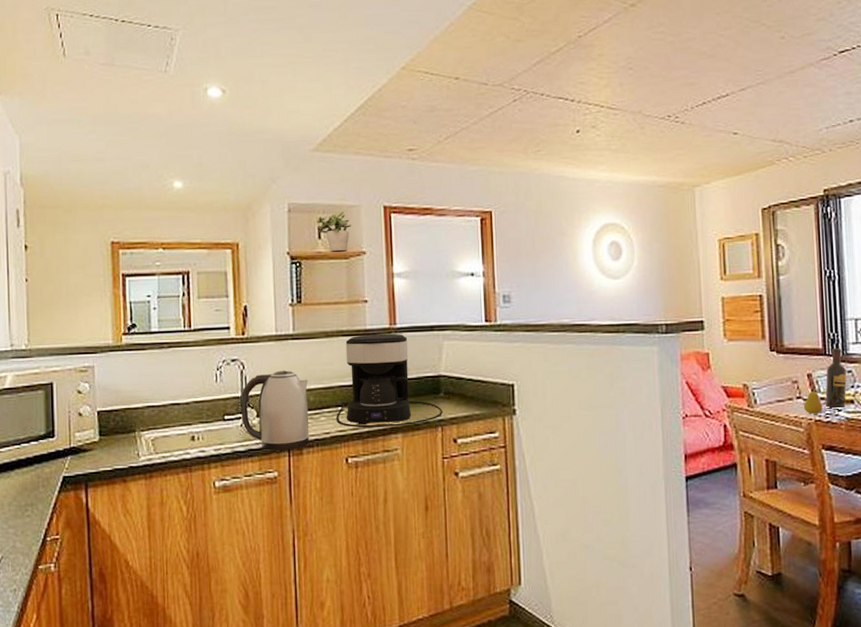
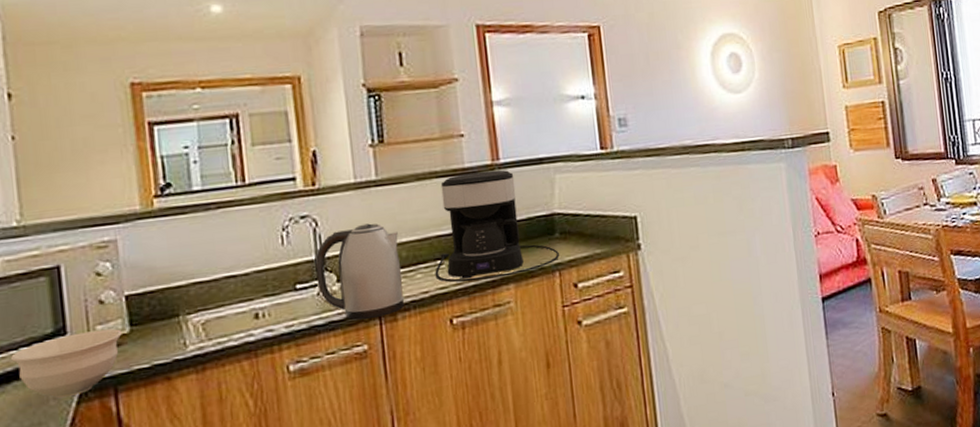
bowl: none [15,436,93,487] -> present [11,328,122,399]
potted plant: present [316,211,352,253] -> none [396,33,440,82]
fruit: present [803,389,823,414] -> none [930,194,949,220]
wine bottle: present [825,348,847,410] -> none [949,150,970,213]

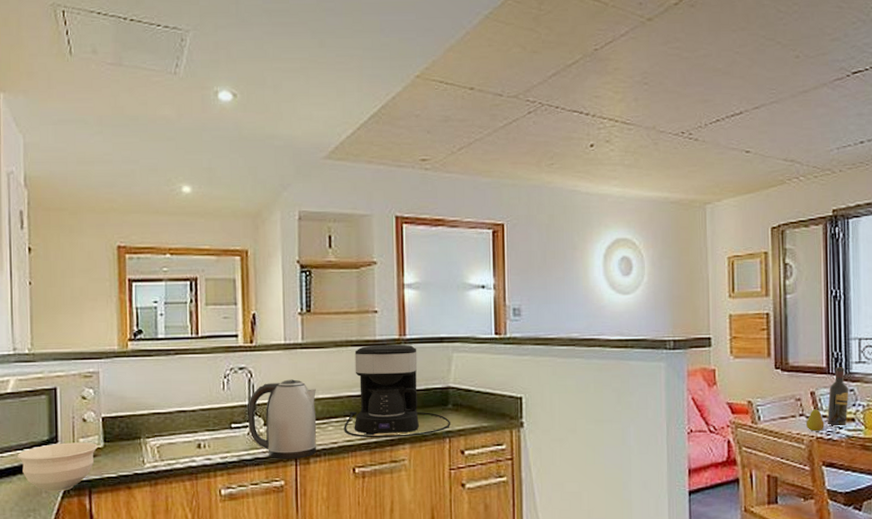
fruit: none [930,194,949,220] -> present [805,407,824,431]
wine bottle: none [949,150,970,213] -> present [827,367,849,428]

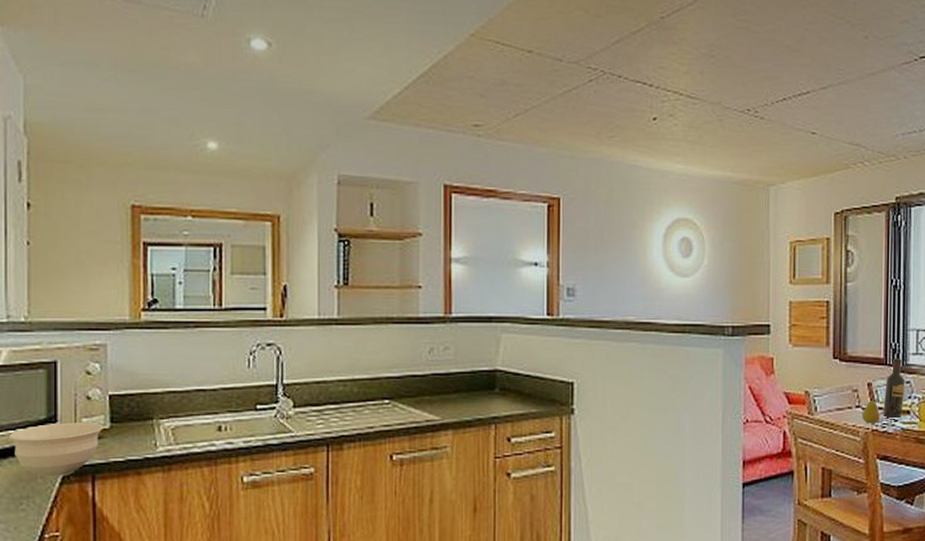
kettle: present [248,379,317,460] -> none [275,358,352,445]
coffee maker: present [344,344,451,438] -> none [381,323,498,423]

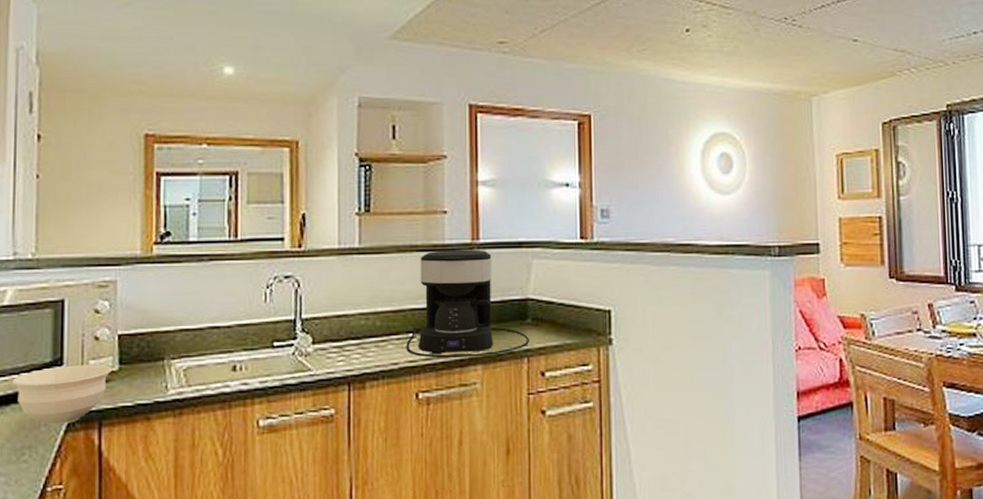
coffee maker: none [381,323,498,423] -> present [406,249,530,358]
fruit: present [861,398,880,424] -> none [923,320,944,348]
wine bottle: present [883,358,906,420] -> none [947,276,970,344]

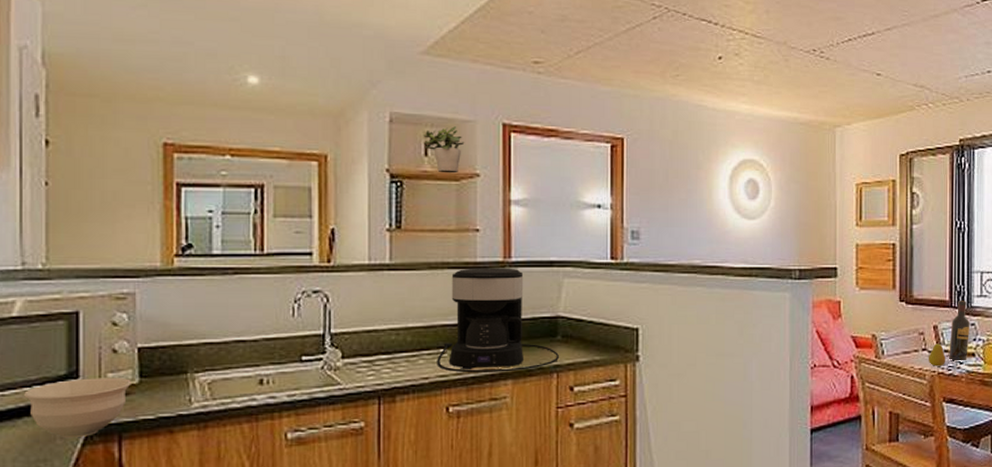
potted plant: none [391,109,432,156] -> present [423,126,465,174]
fruit: none [923,320,944,348] -> present [928,341,946,366]
wine bottle: none [947,276,970,344] -> present [949,301,970,362]

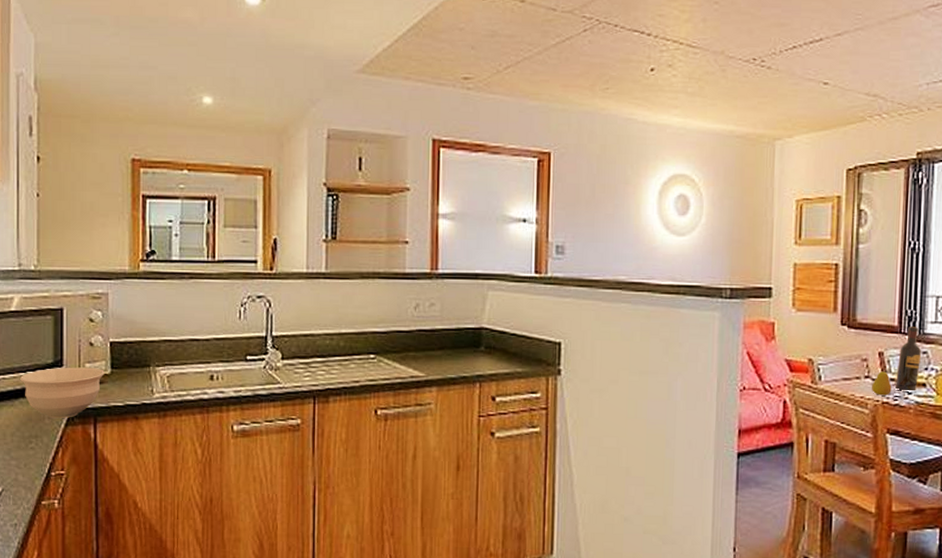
potted plant: present [423,126,465,174] -> none [357,142,396,188]
coffee maker: present [437,268,560,373] -> none [367,278,483,380]

